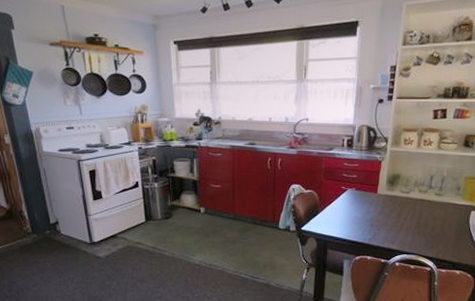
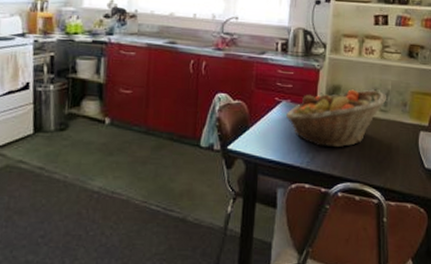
fruit basket: none [350,177,443,227] -> present [285,89,387,148]

